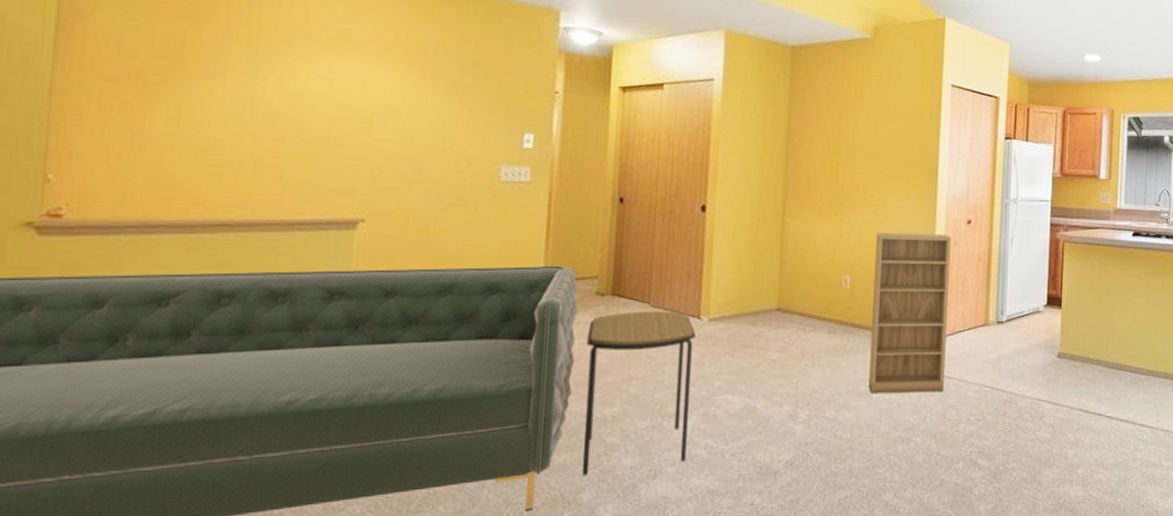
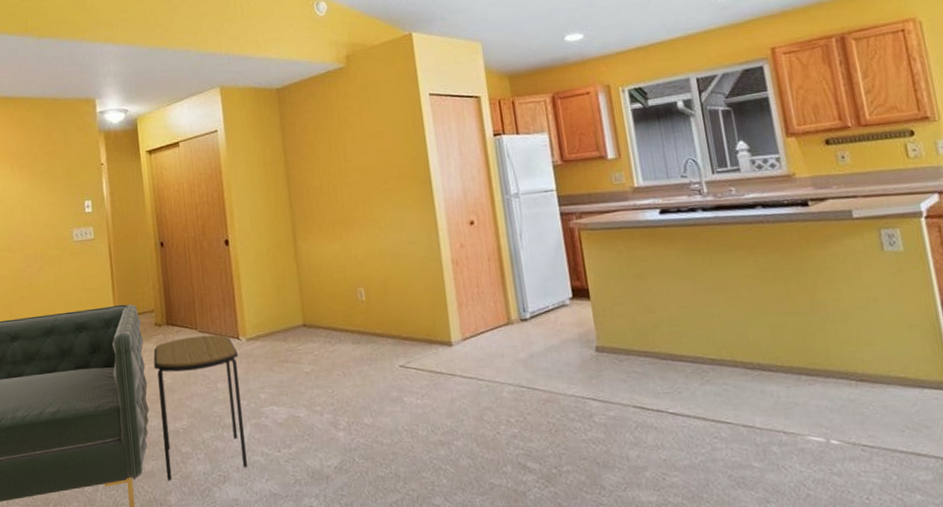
bookshelf: present [868,232,951,394] -> none [382,238,477,400]

